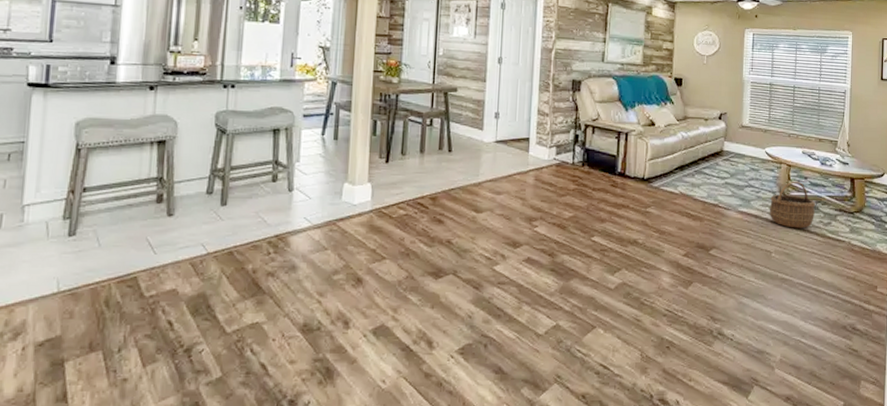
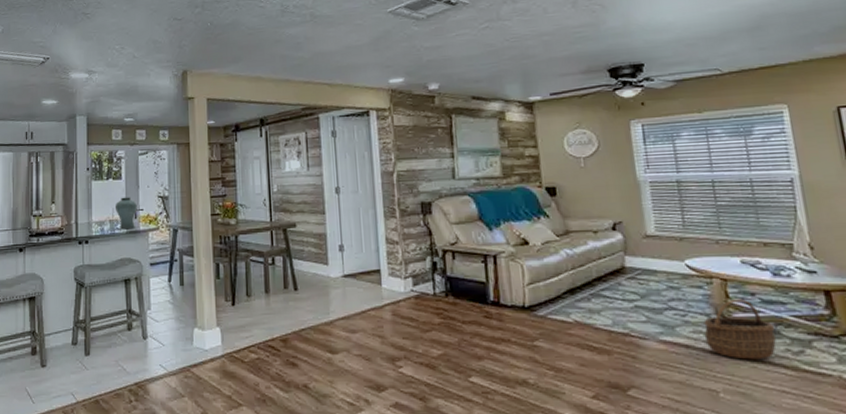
vase: none [268,42,295,78] -> present [114,197,137,230]

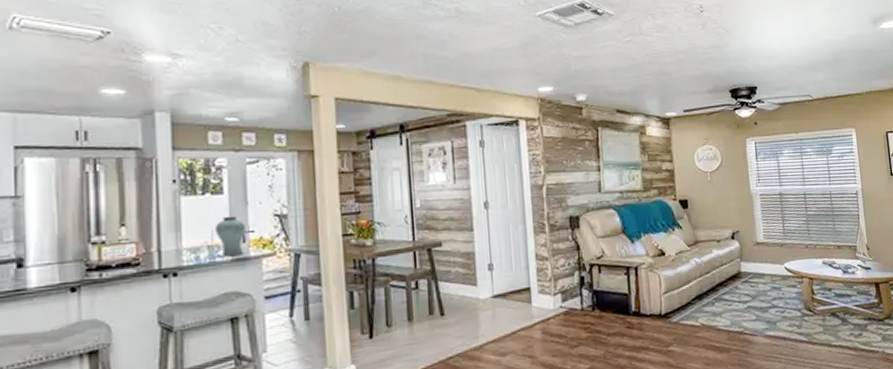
wicker basket: present [703,298,776,360] -> none [796,294,844,346]

